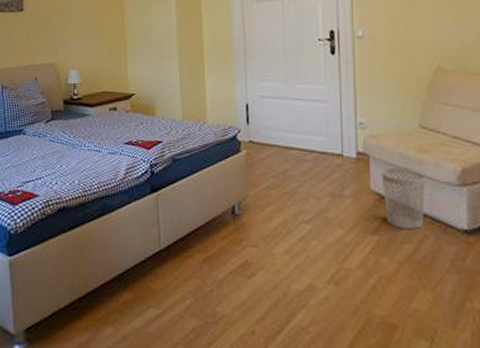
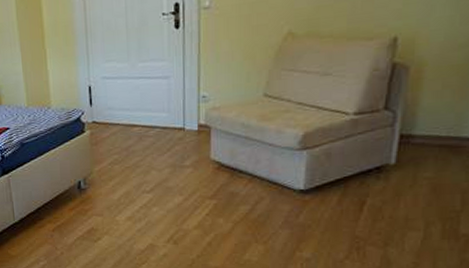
wastebasket: present [382,167,426,229] -> none [223,136,266,192]

